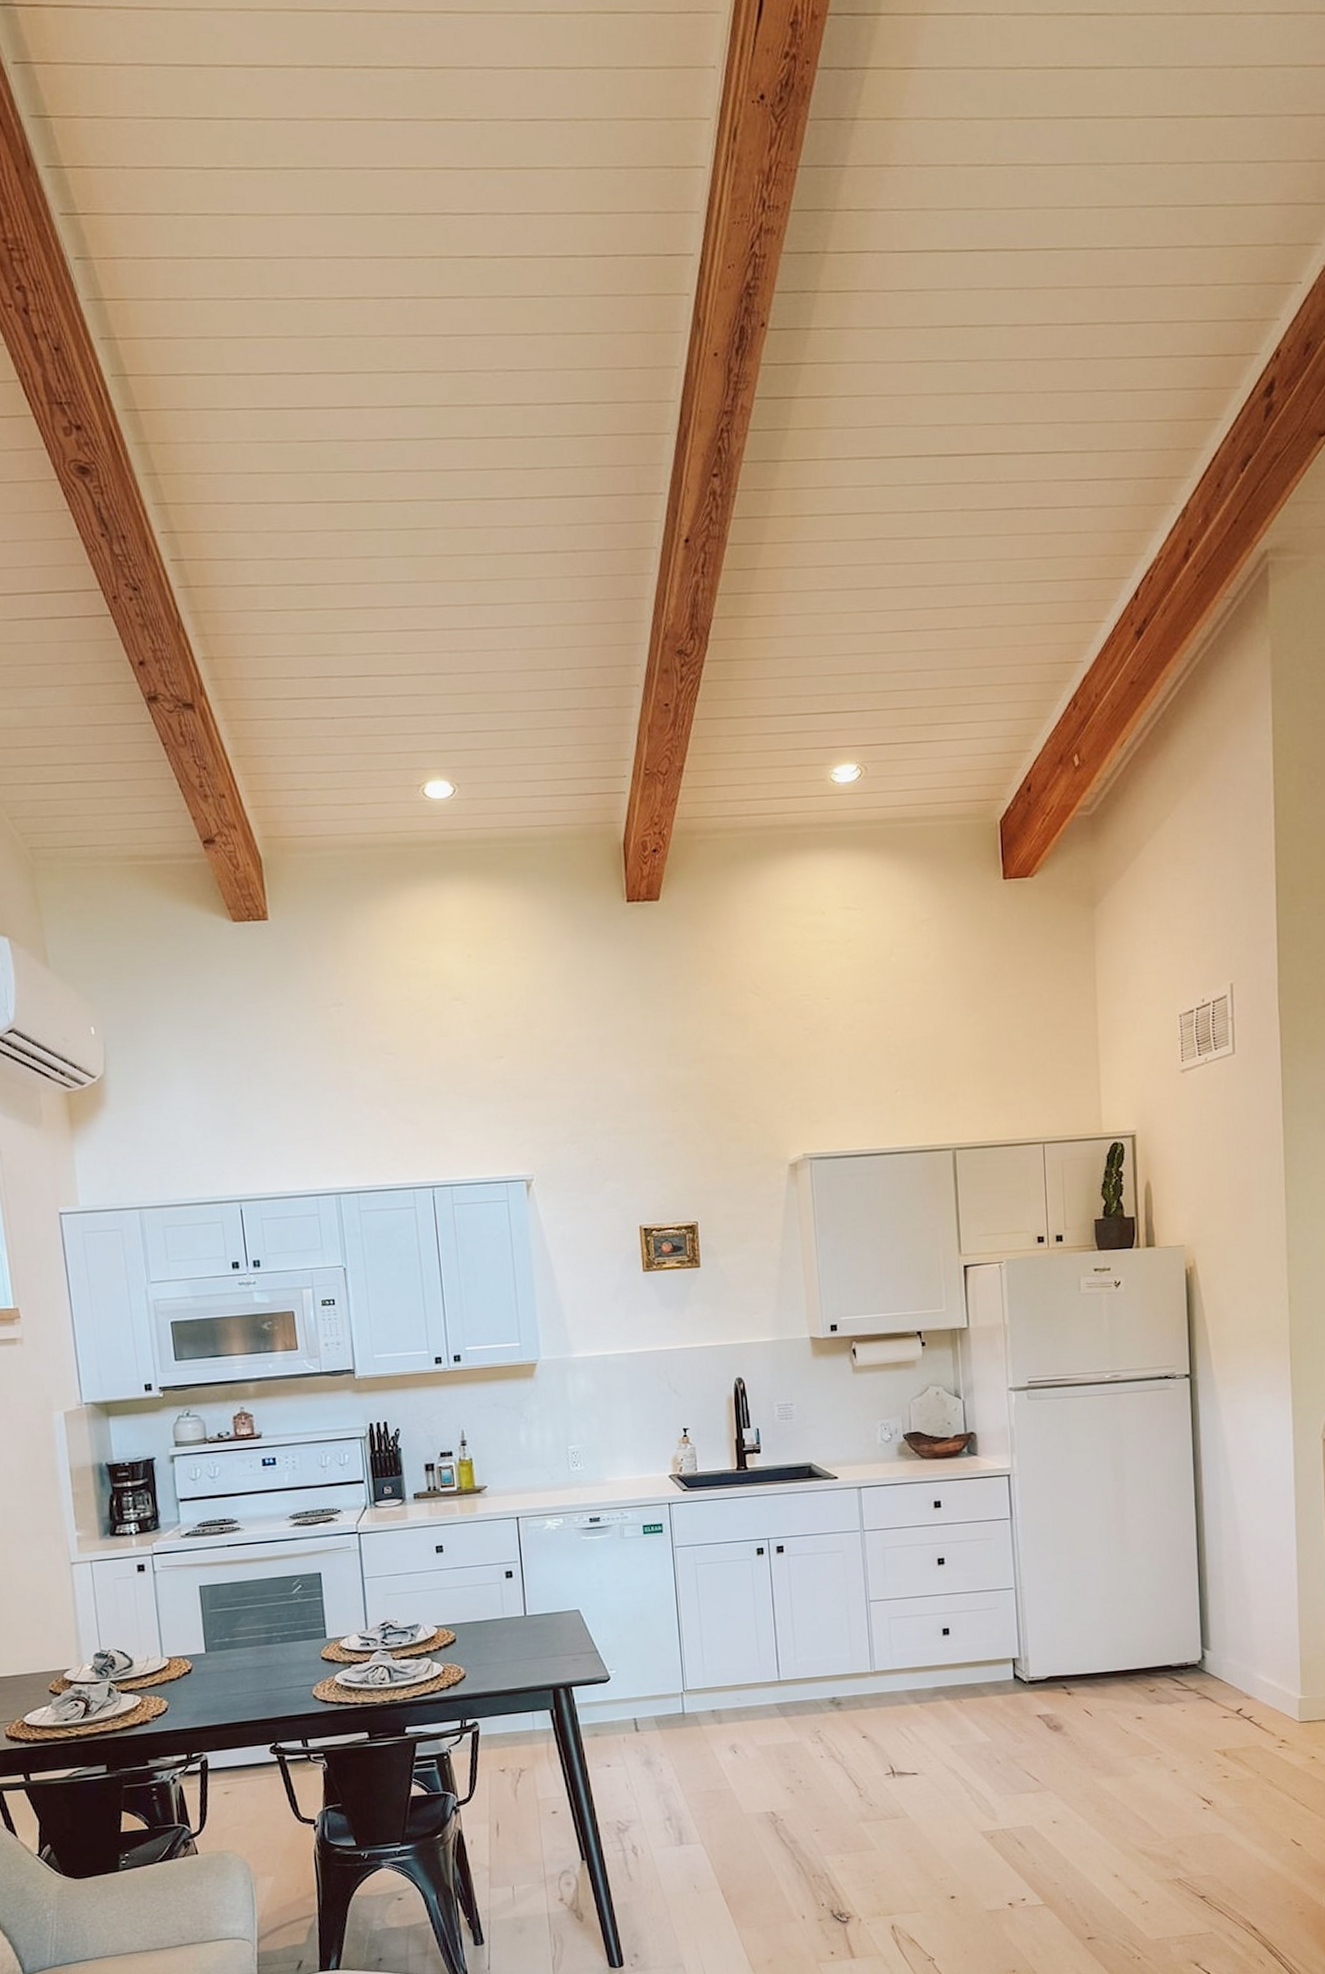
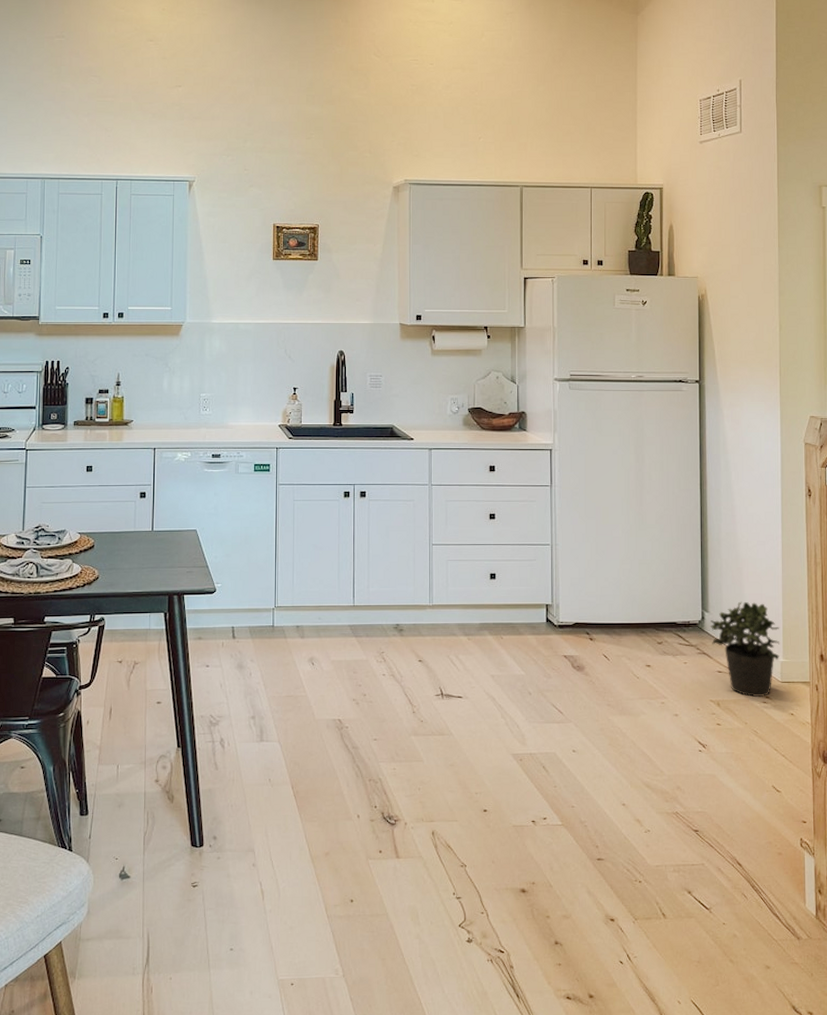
potted plant: none [1212,1633,1297,1742] -> present [710,601,780,697]

